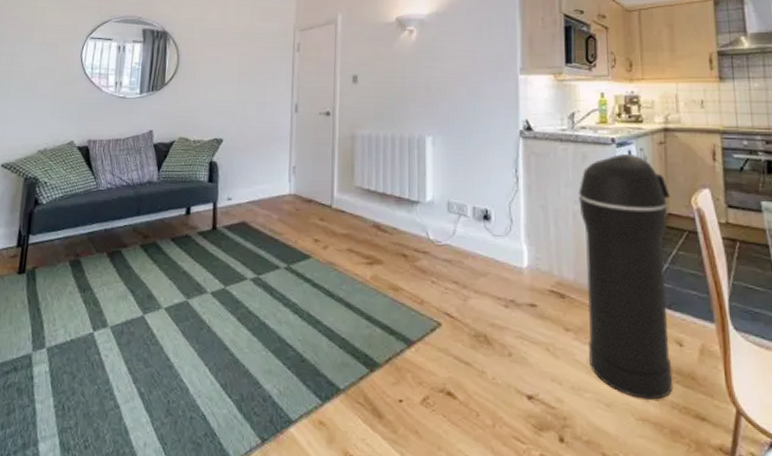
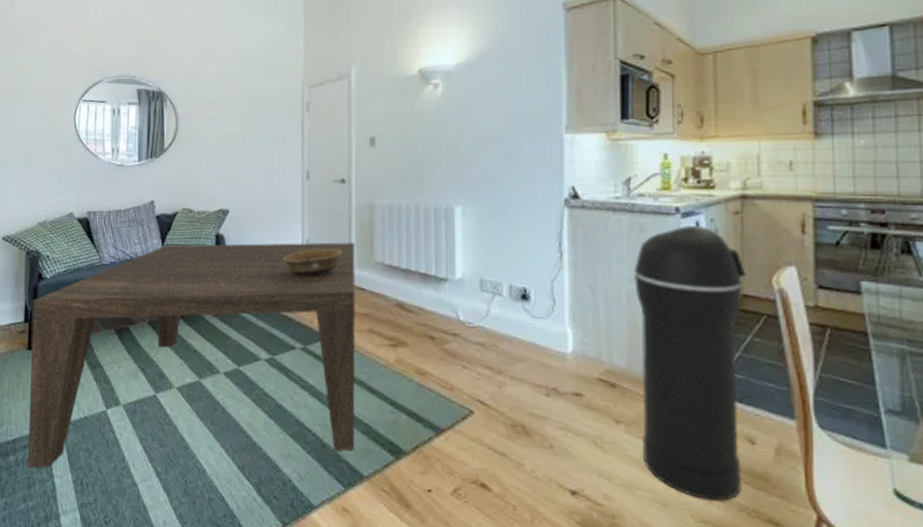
coffee table: none [8,169,338,395] -> present [27,242,355,469]
decorative bowl: none [270,175,326,200] -> present [282,249,343,276]

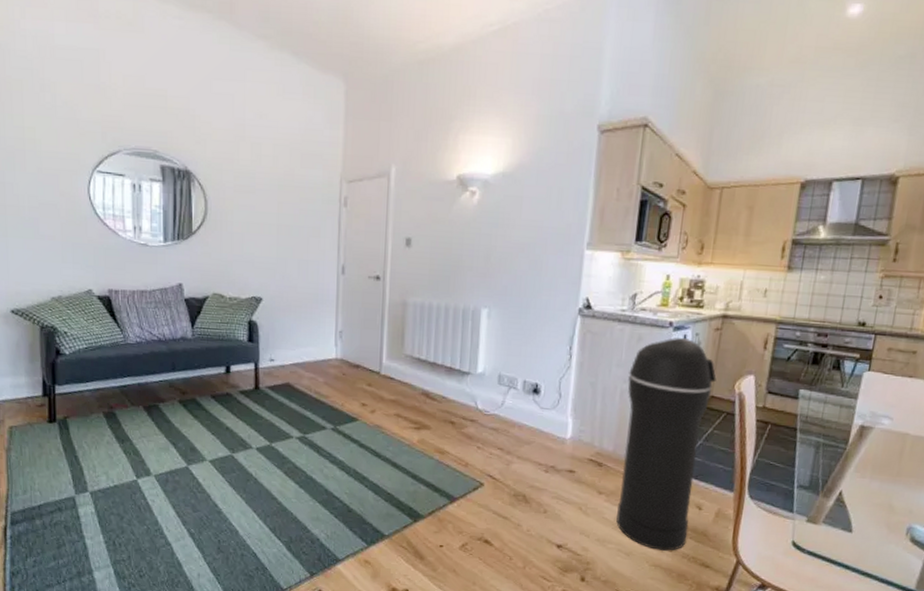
coffee table: present [27,242,355,469] -> none [51,328,387,531]
decorative bowl: present [282,249,343,276] -> none [316,340,375,365]

